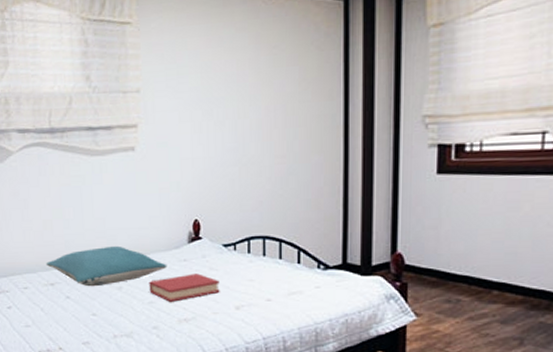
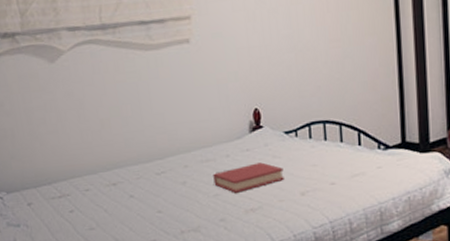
pillow: present [45,245,167,287] -> none [106,140,230,184]

